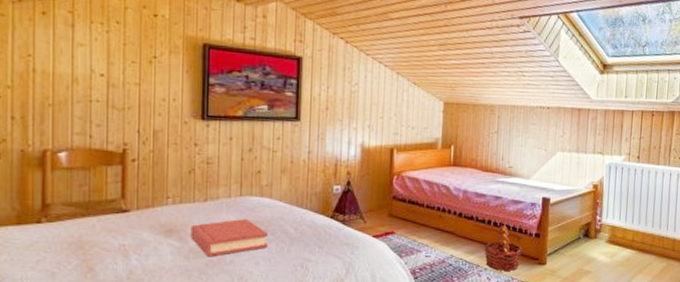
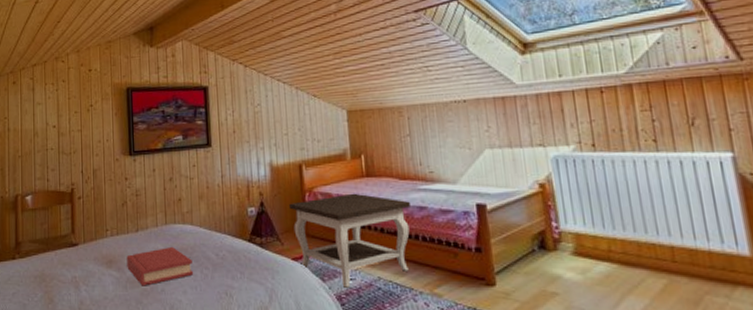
side table: none [376,179,488,263] -> present [289,193,410,288]
basket: present [484,225,523,271] -> none [416,240,464,294]

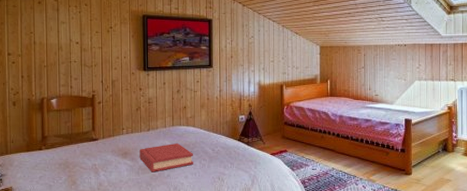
side table: present [289,193,410,288] -> none [271,108,359,175]

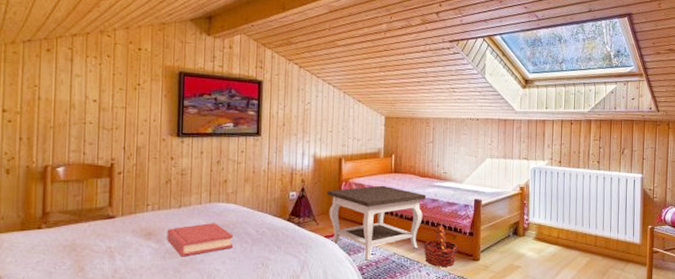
side table: none [271,108,359,175] -> present [327,185,426,261]
basket: none [359,143,392,180] -> present [424,225,459,266]

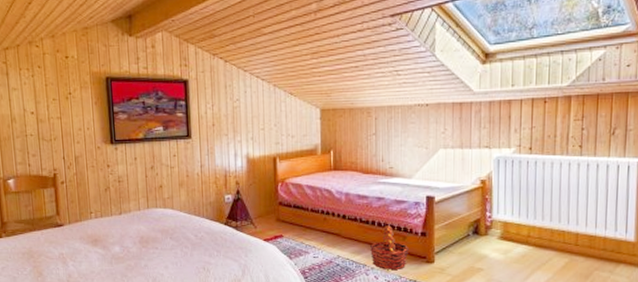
hardback book: present [167,222,233,257] -> none [111,227,174,262]
side table: present [327,185,426,261] -> none [263,184,370,264]

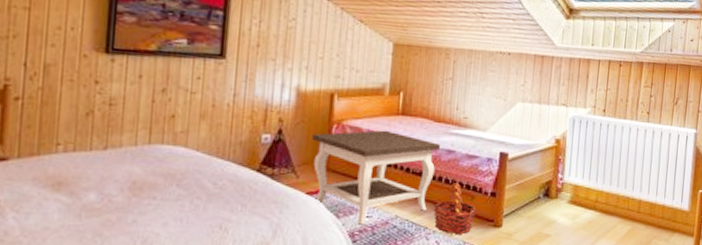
side table: none [263,184,370,264] -> present [312,130,440,225]

